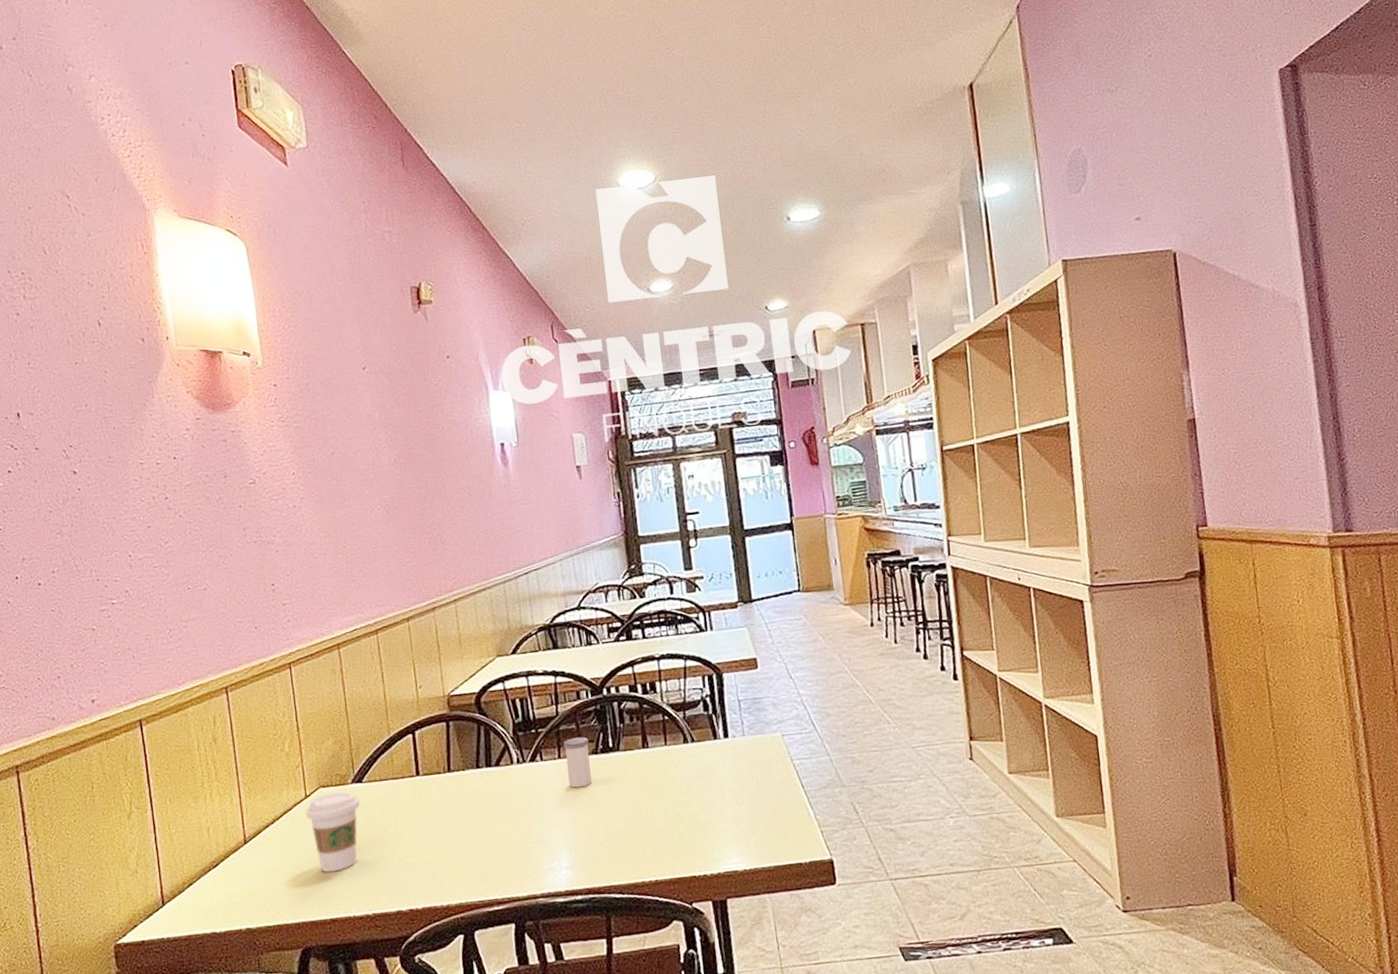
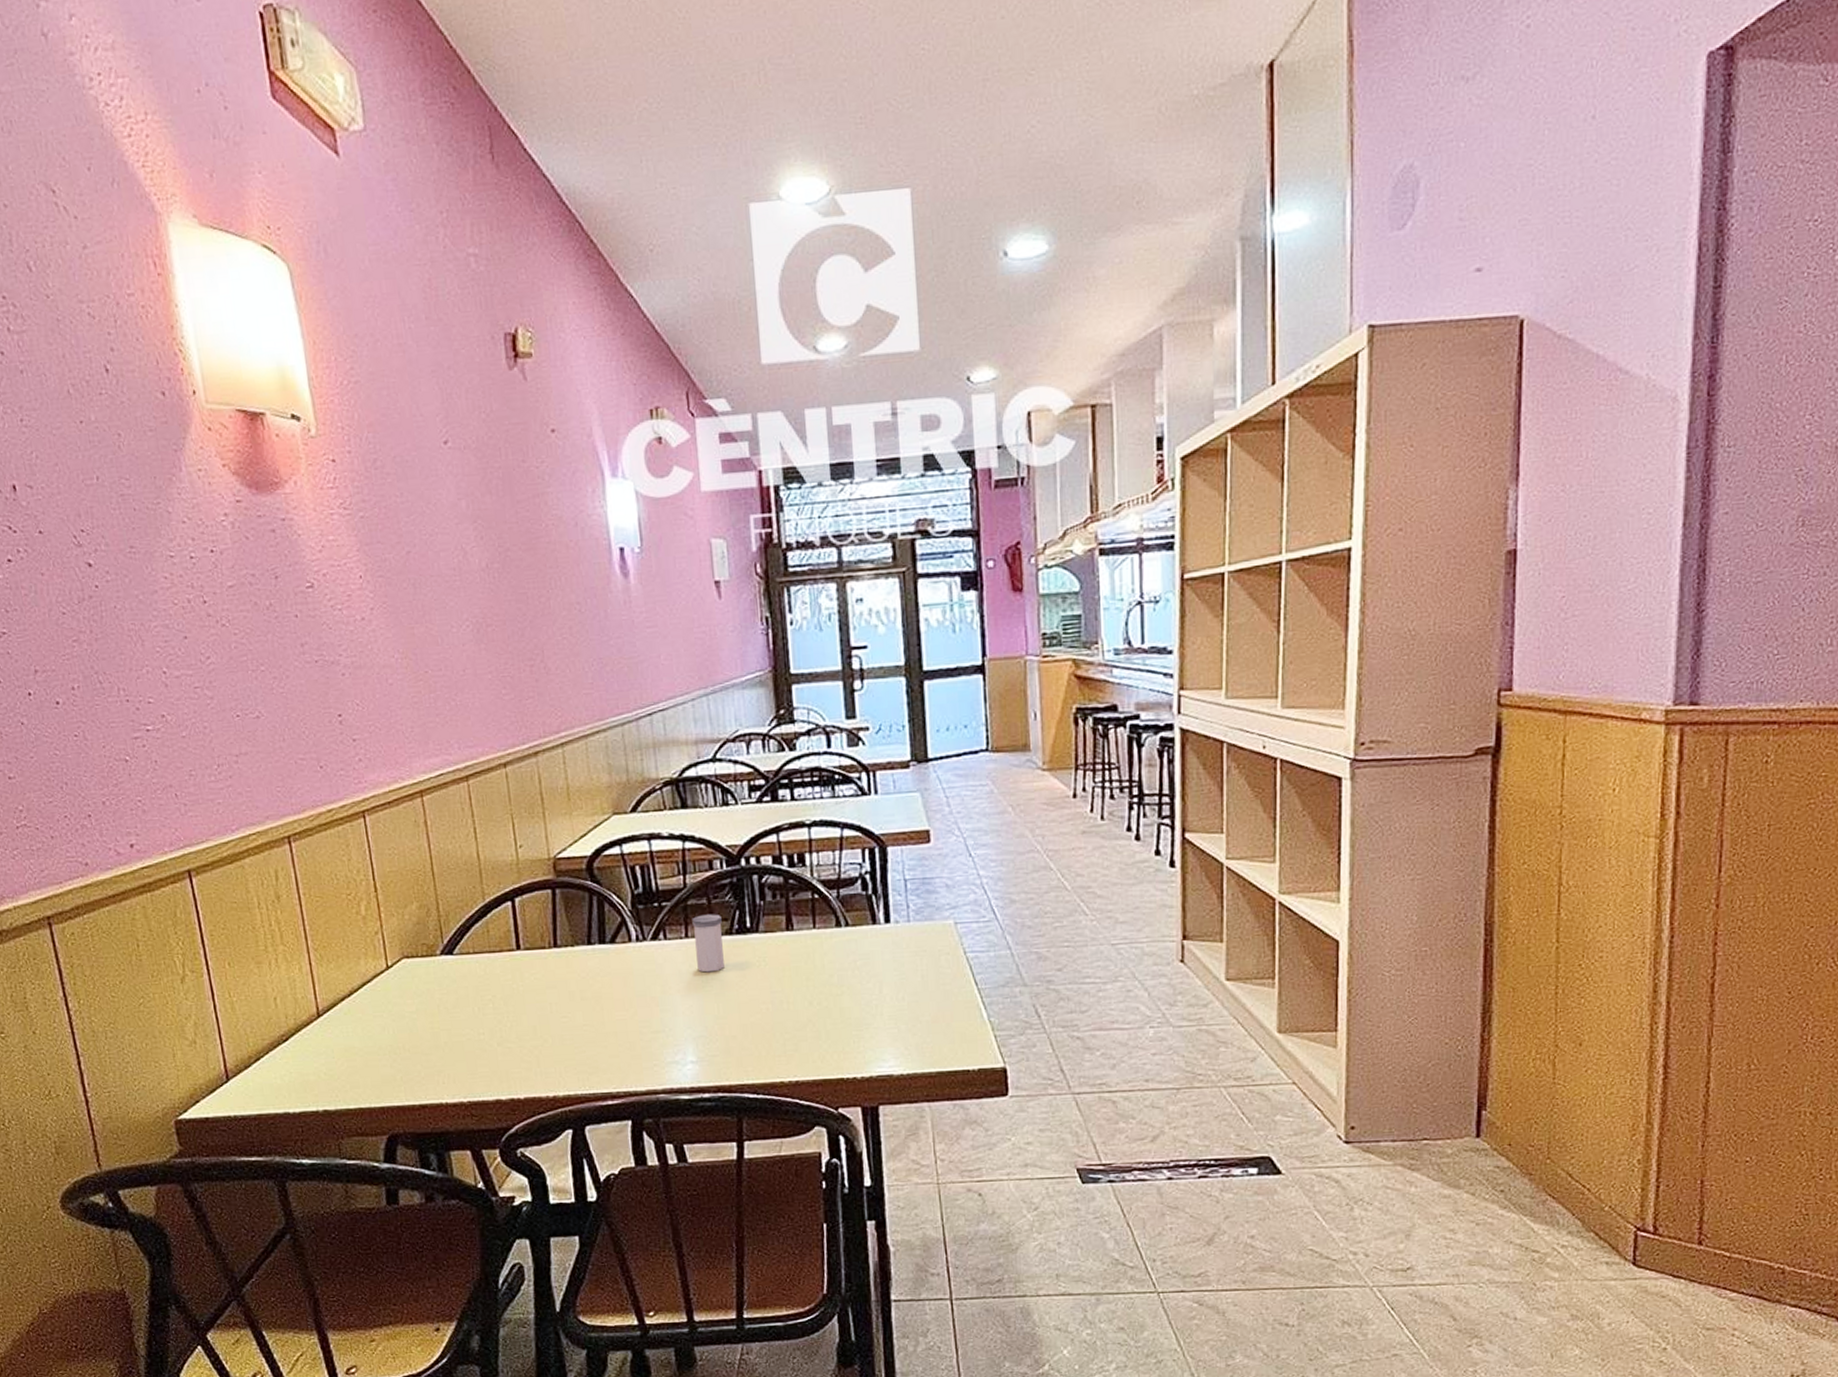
coffee cup: present [306,791,360,873] -> none [387,963,451,1054]

